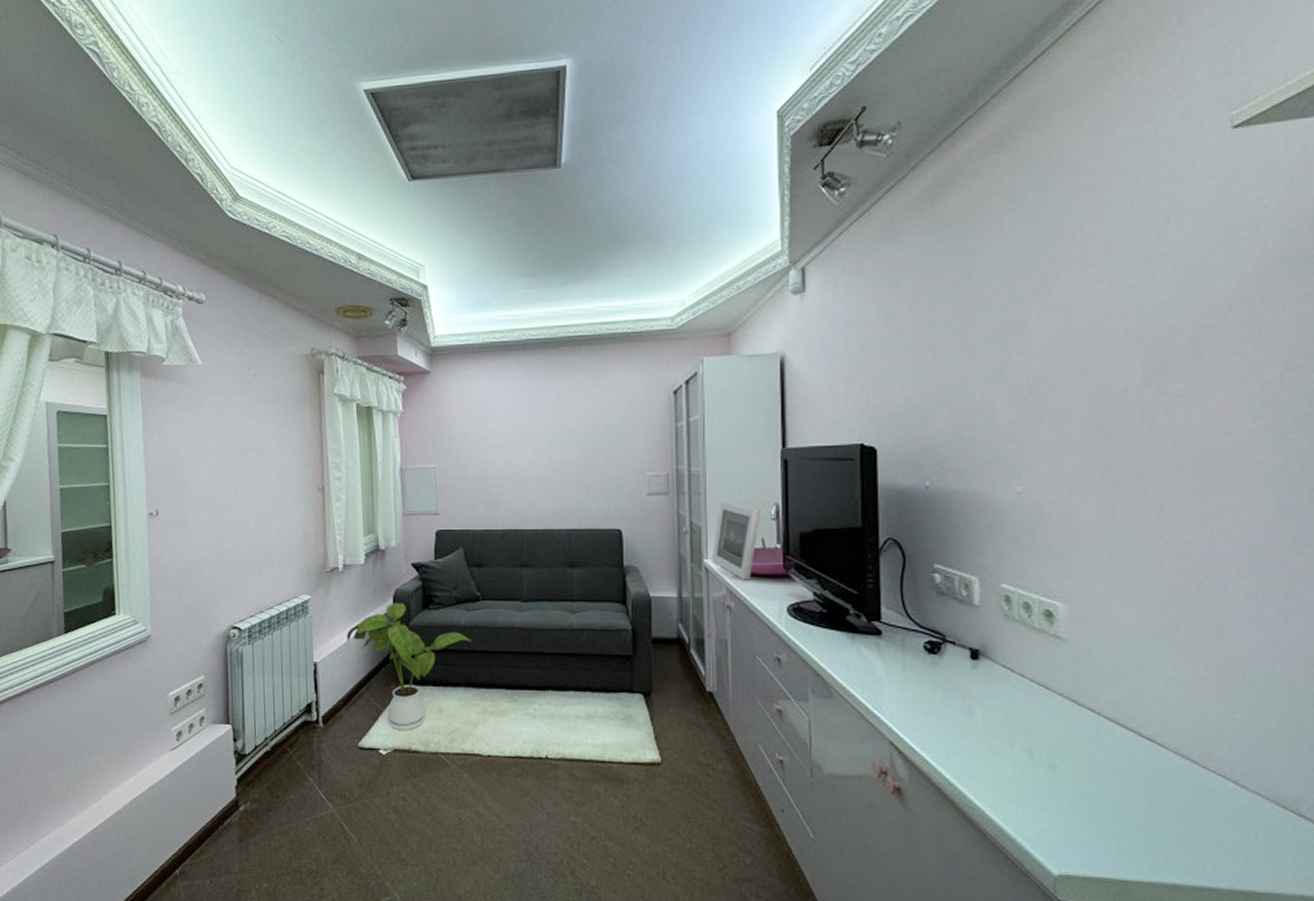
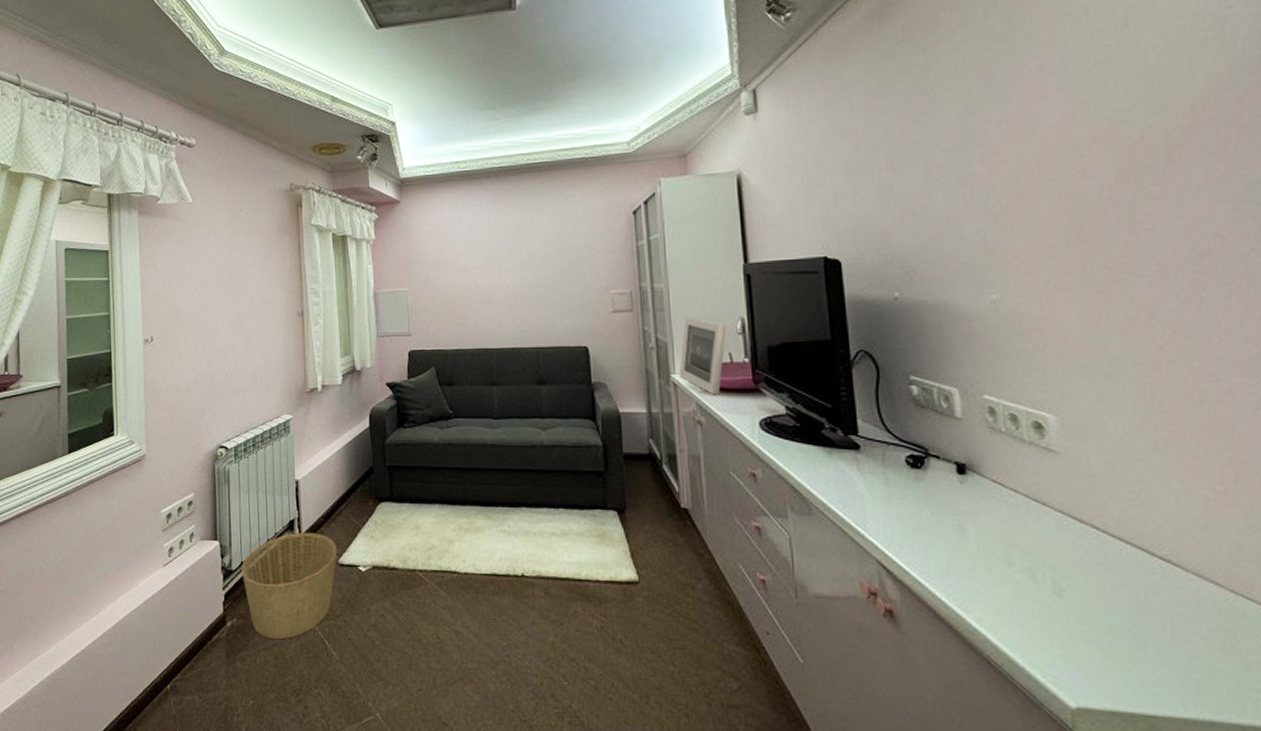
basket: none [255,715,357,823] -> present [241,532,337,640]
house plant: present [347,603,473,732] -> none [326,421,447,549]

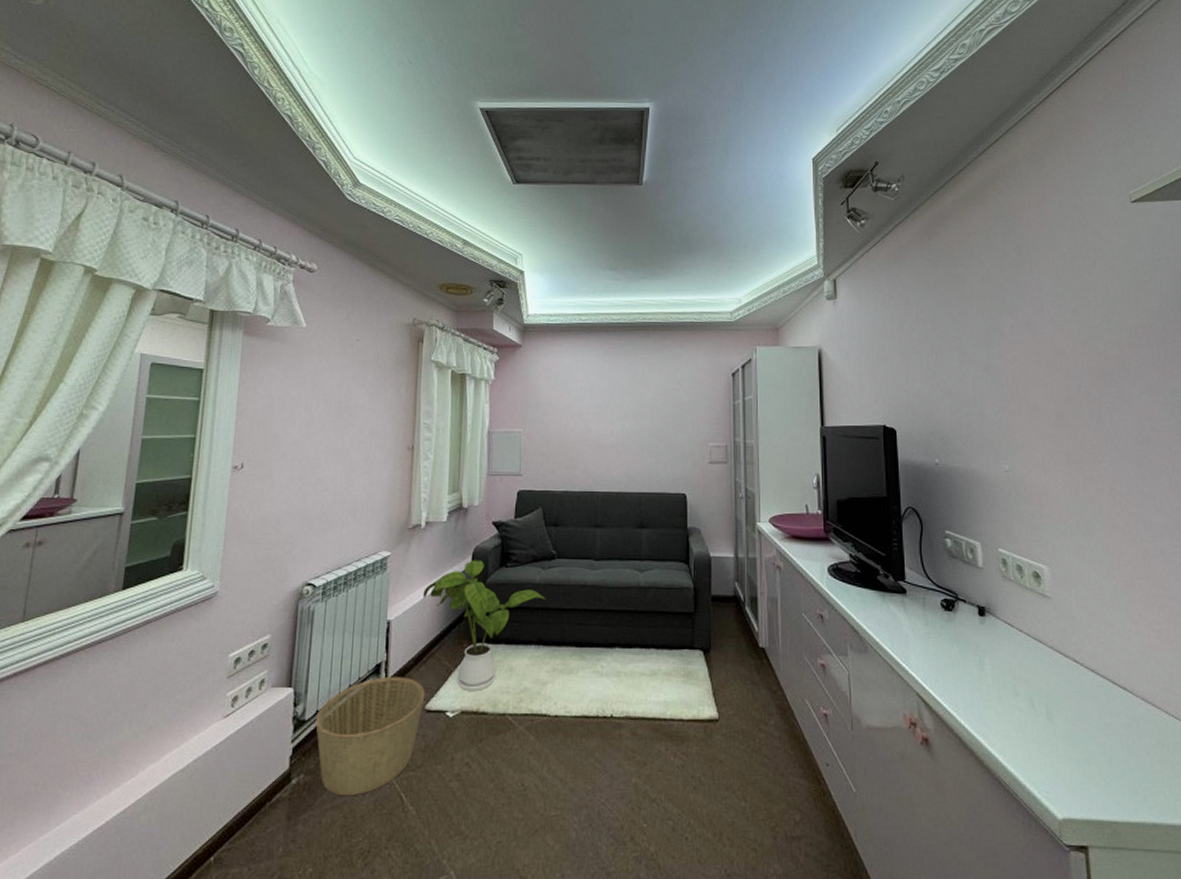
house plant: none [326,421,447,549] -> present [423,560,546,692]
picture frame: present [678,317,727,395] -> none [763,471,804,543]

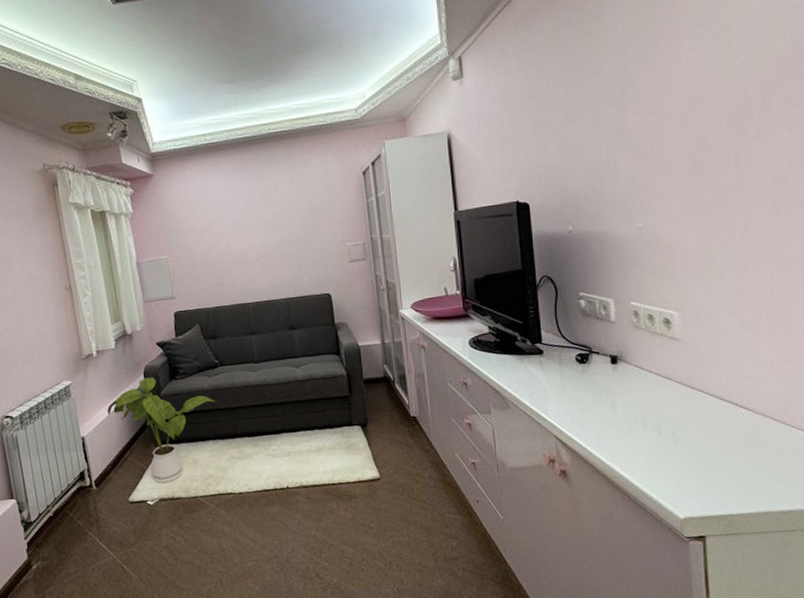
basket: present [315,676,425,796] -> none [40,479,127,573]

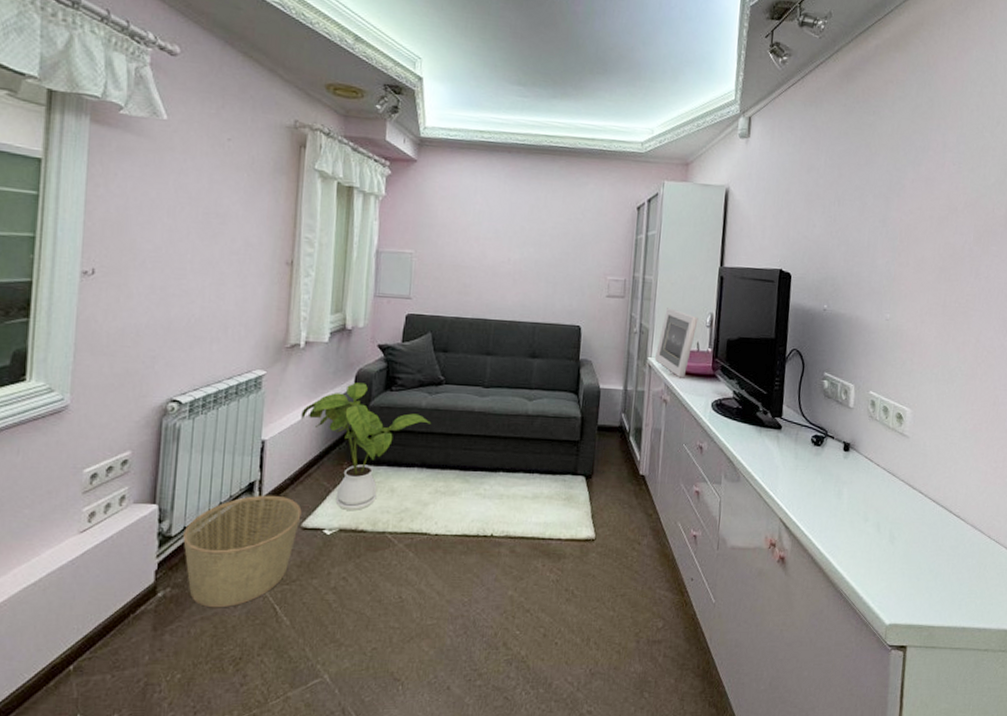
basket: none [40,479,127,573] -> present [183,495,302,608]
picture frame: none [405,260,442,324] -> present [654,308,698,378]

